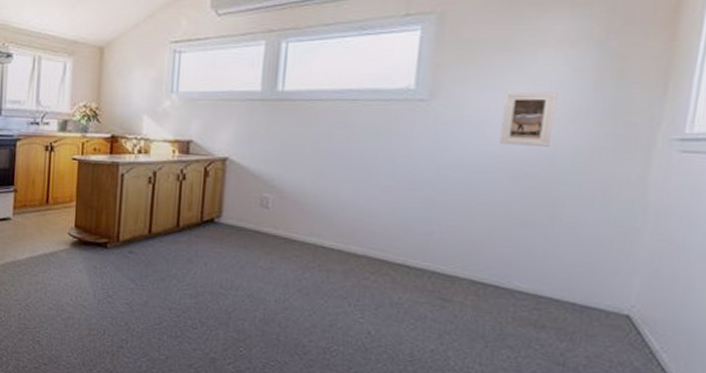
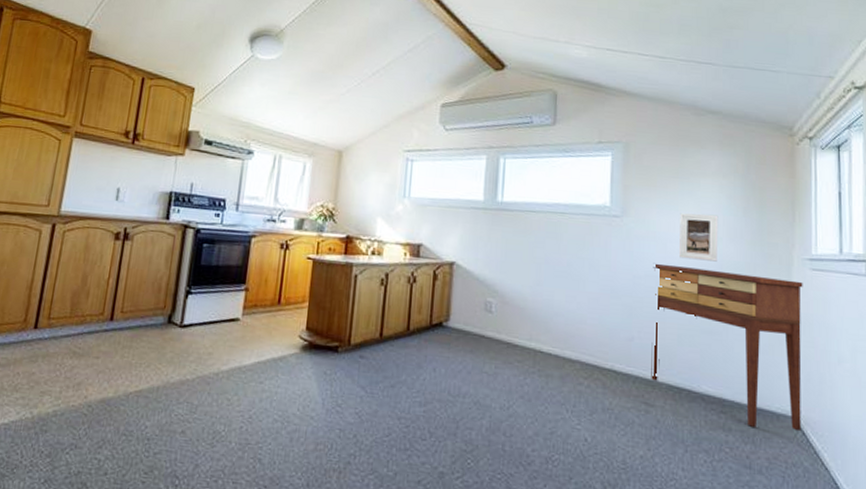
console table: none [450,150,666,331] -> present [651,263,803,432]

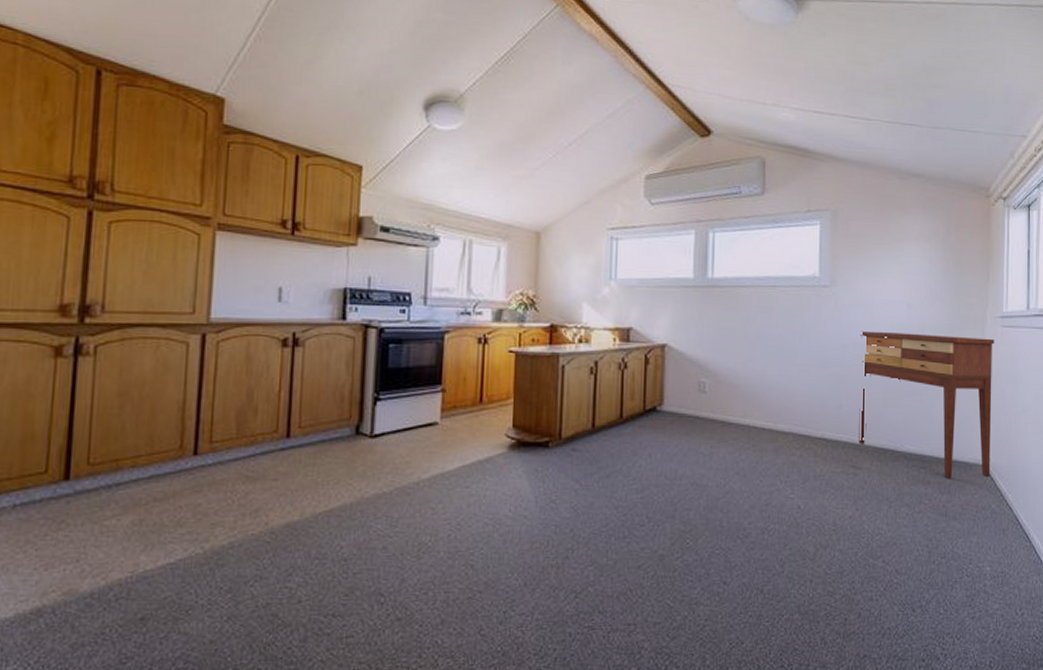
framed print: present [679,213,718,262] -> none [885,279,921,325]

